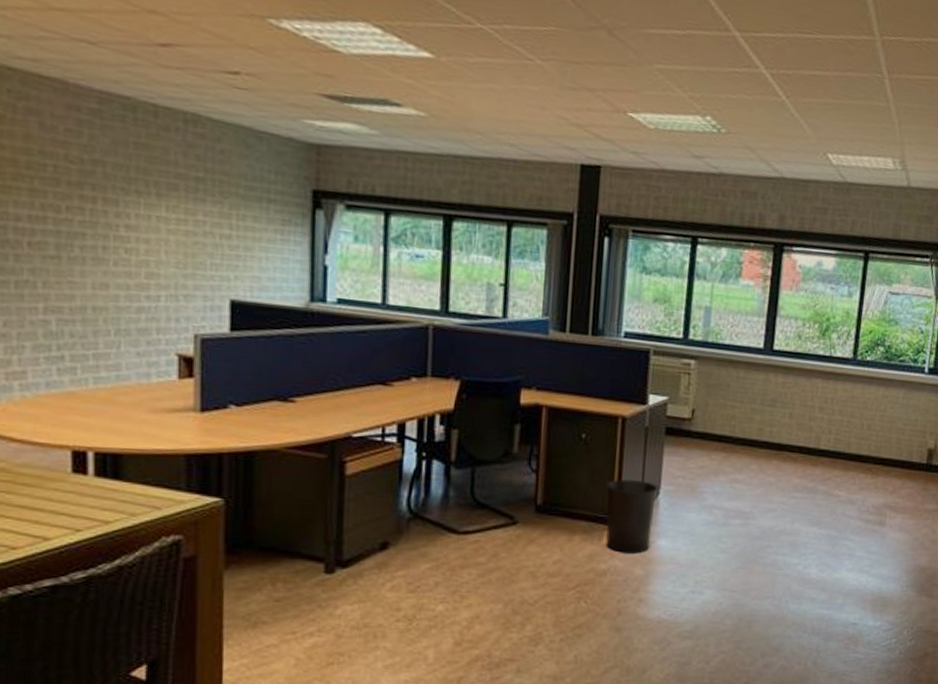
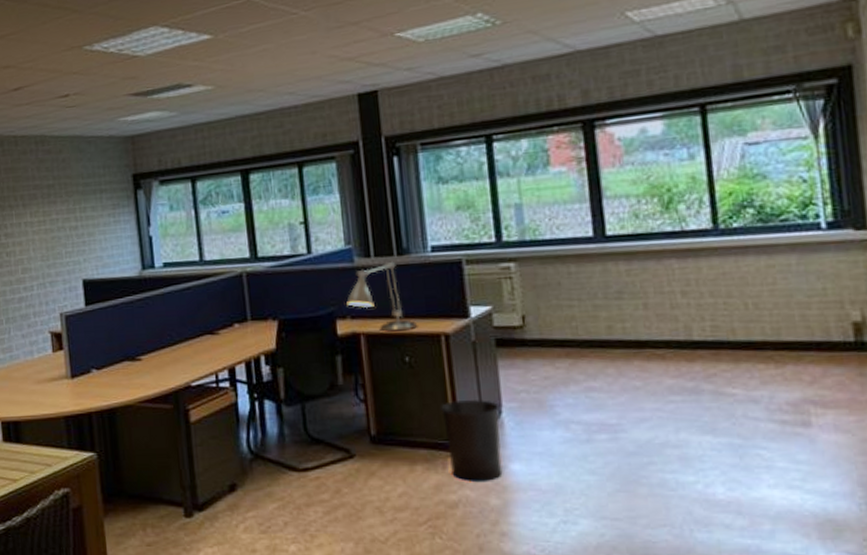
desk lamp: none [533,340,598,409] -> present [345,261,417,332]

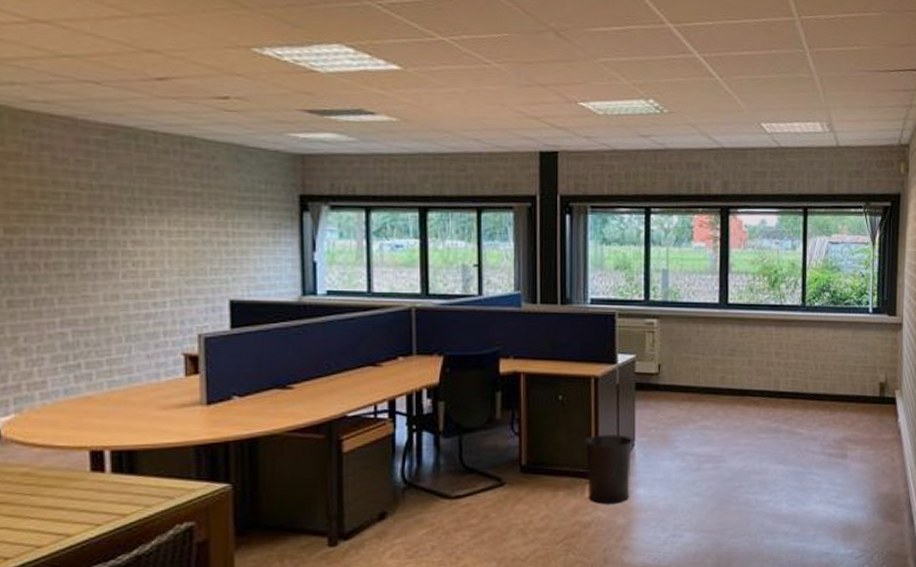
desk lamp: present [345,261,417,332] -> none [510,309,572,372]

